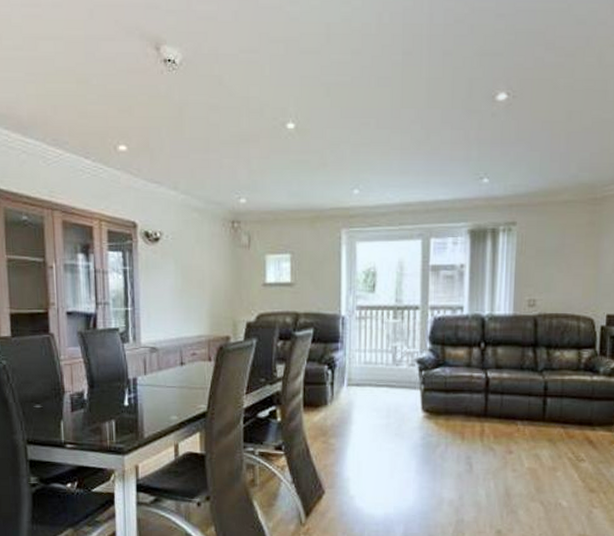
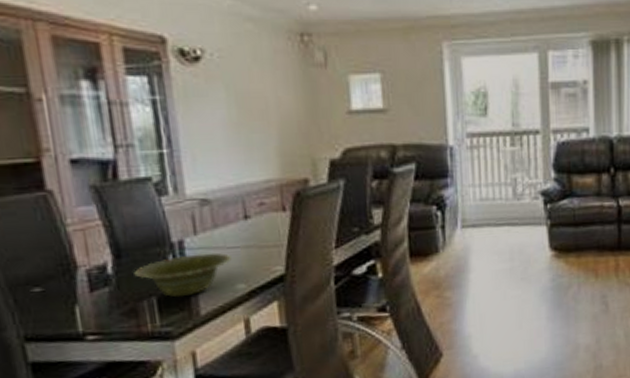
dish: none [101,389,169,422] -> present [134,253,232,298]

